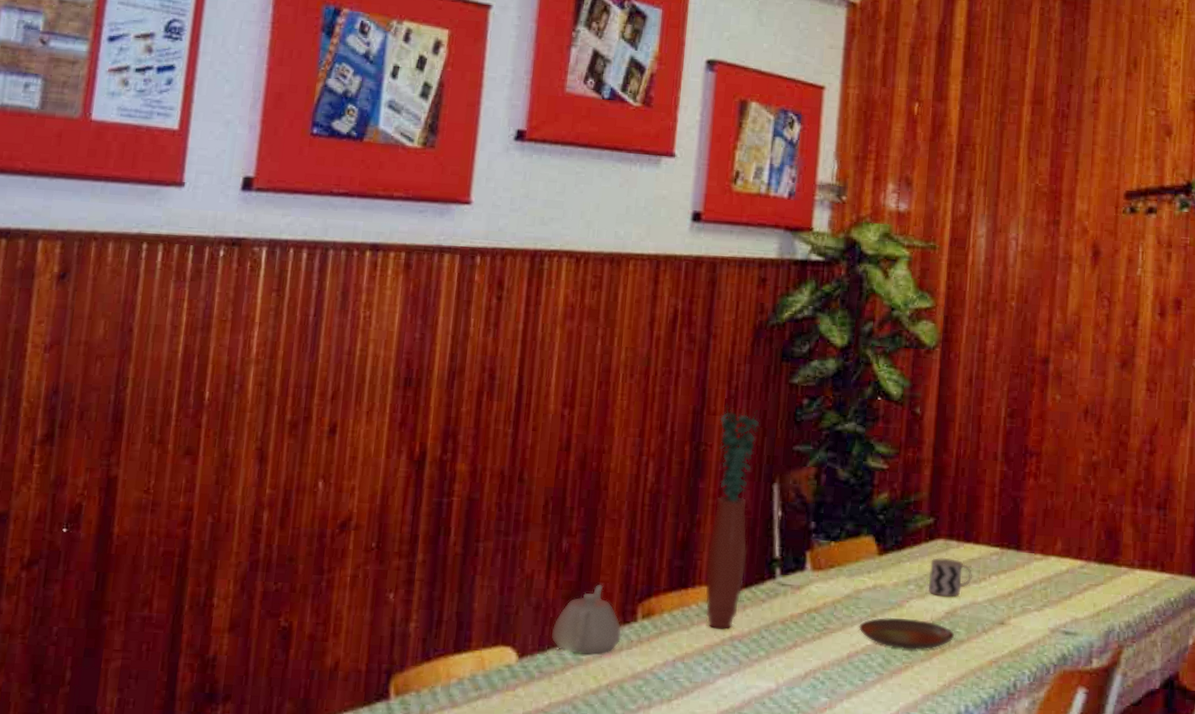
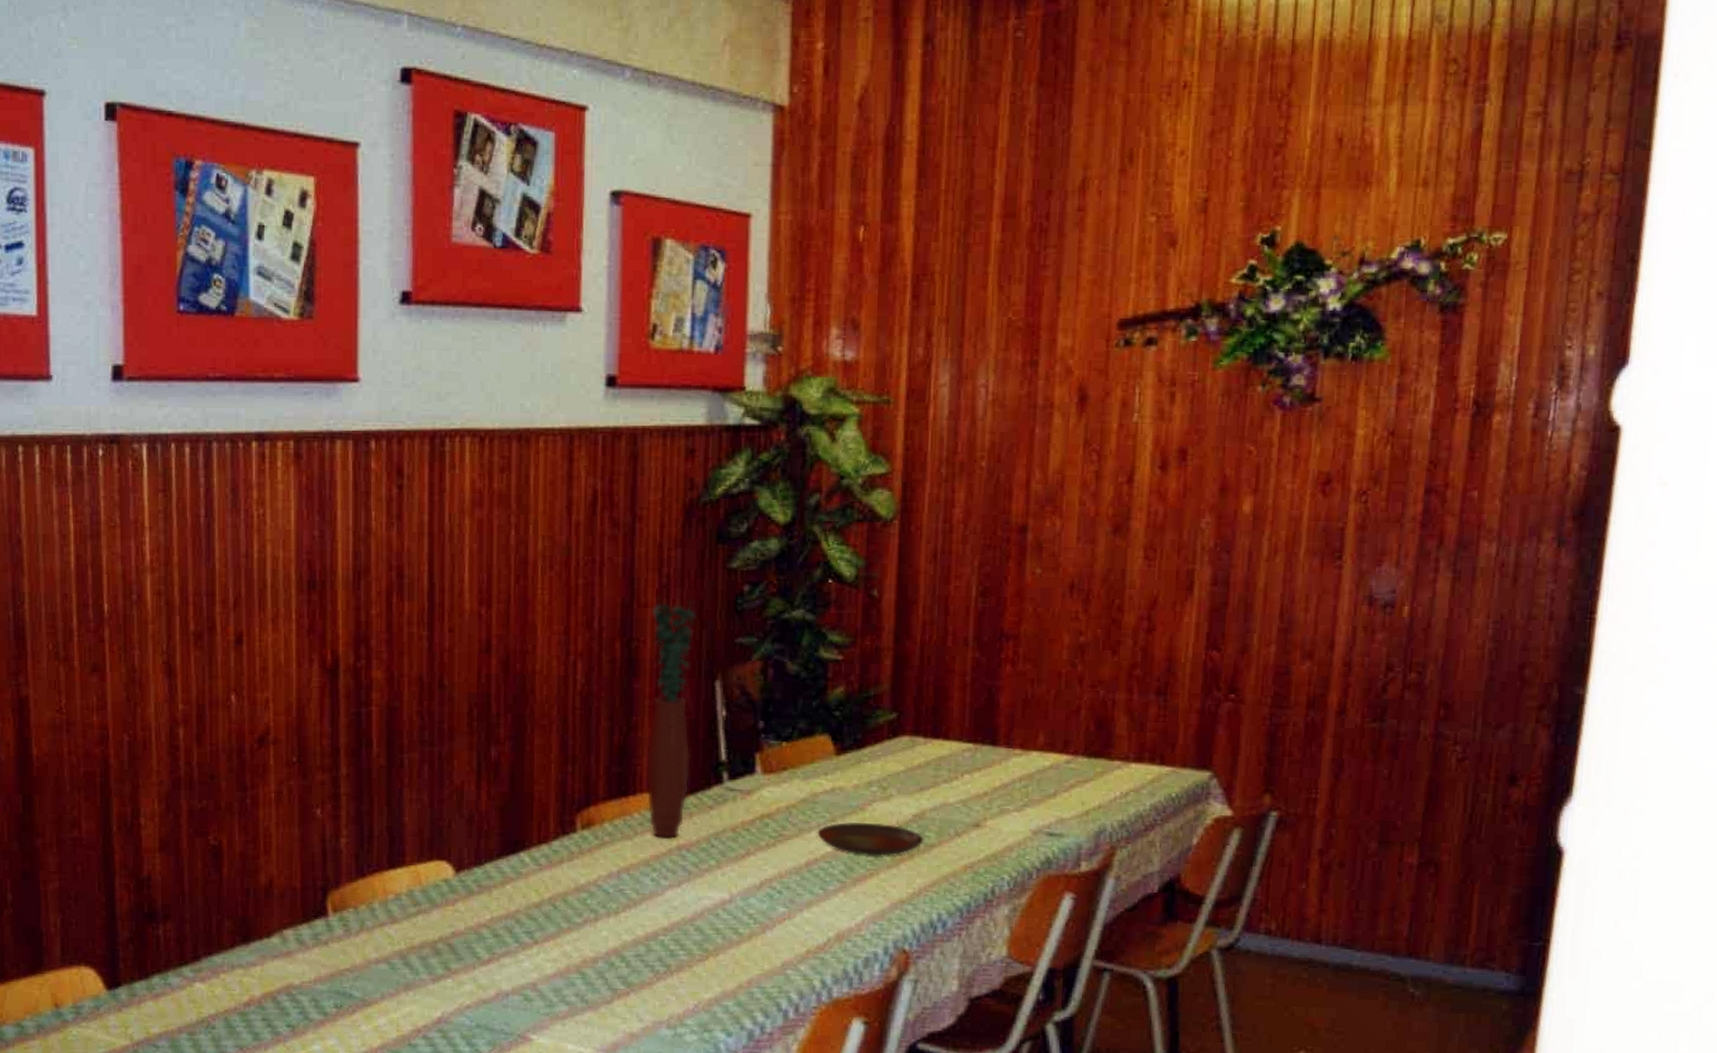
teapot: present [550,584,622,655] -> none [487,794,561,868]
cup: present [928,557,973,598] -> none [892,755,943,799]

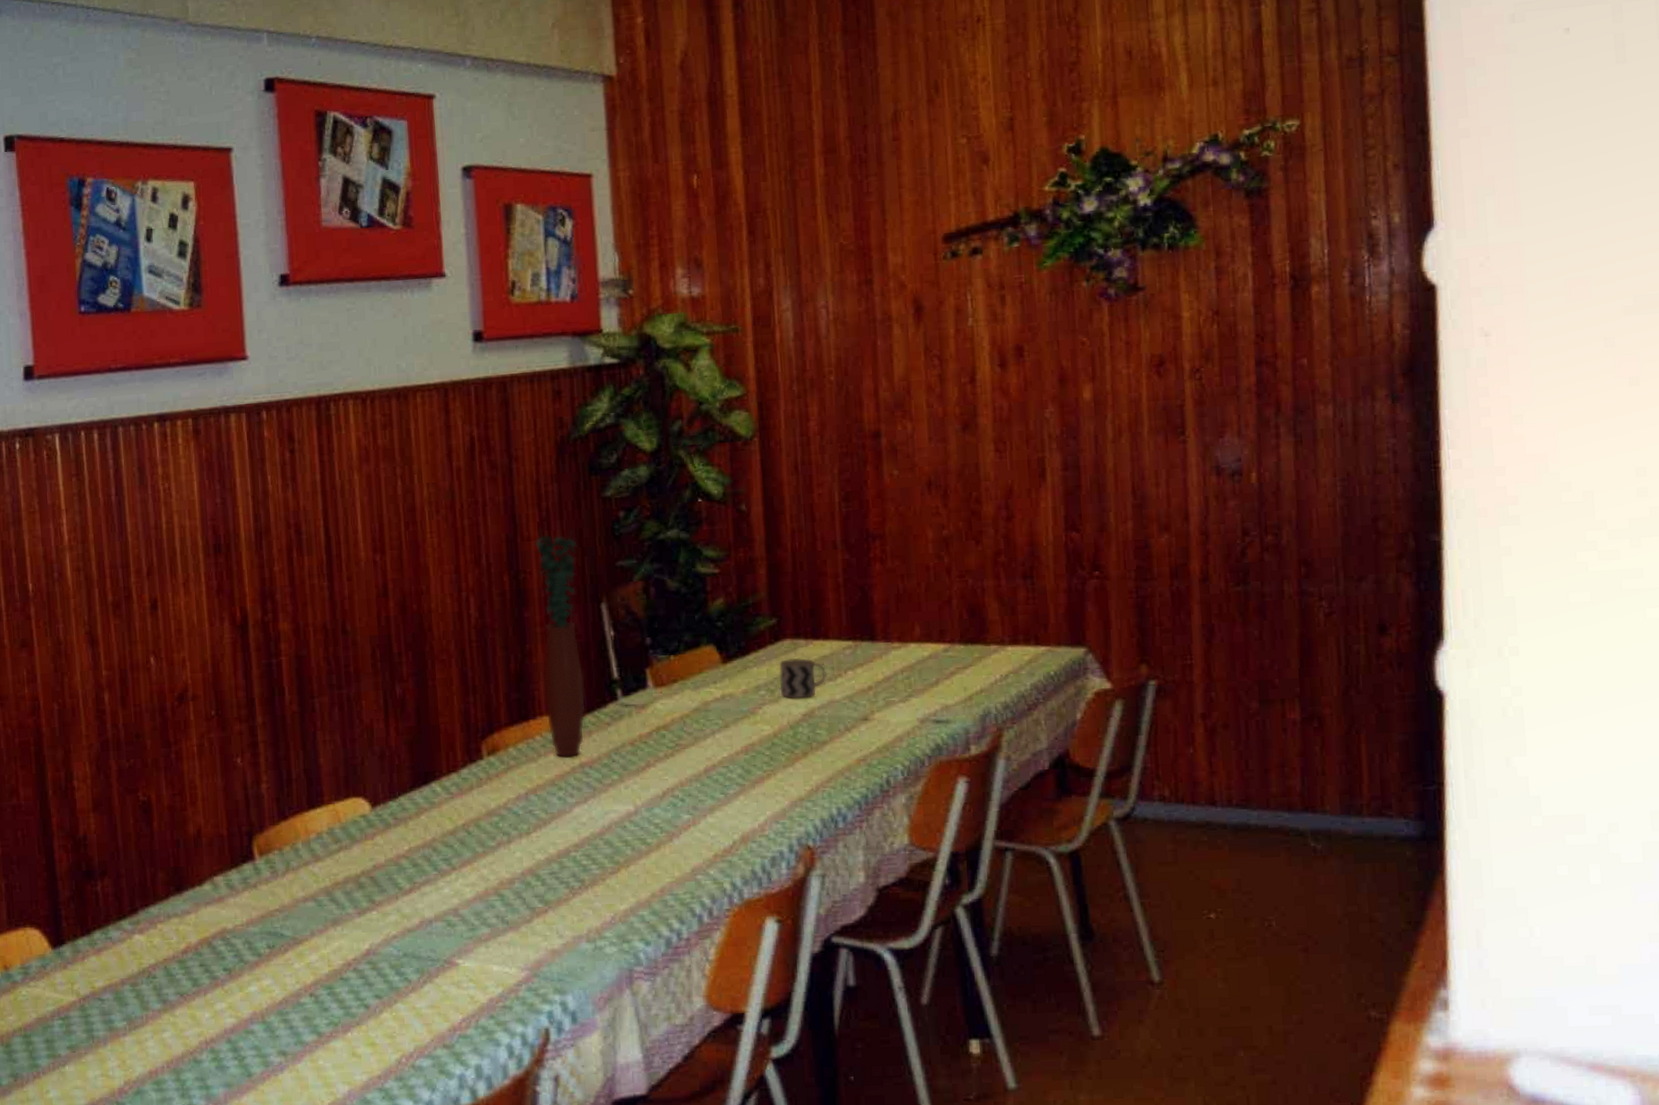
plate: present [817,821,924,855] -> none [712,725,816,757]
cup: none [892,755,943,799] -> present [779,658,827,699]

